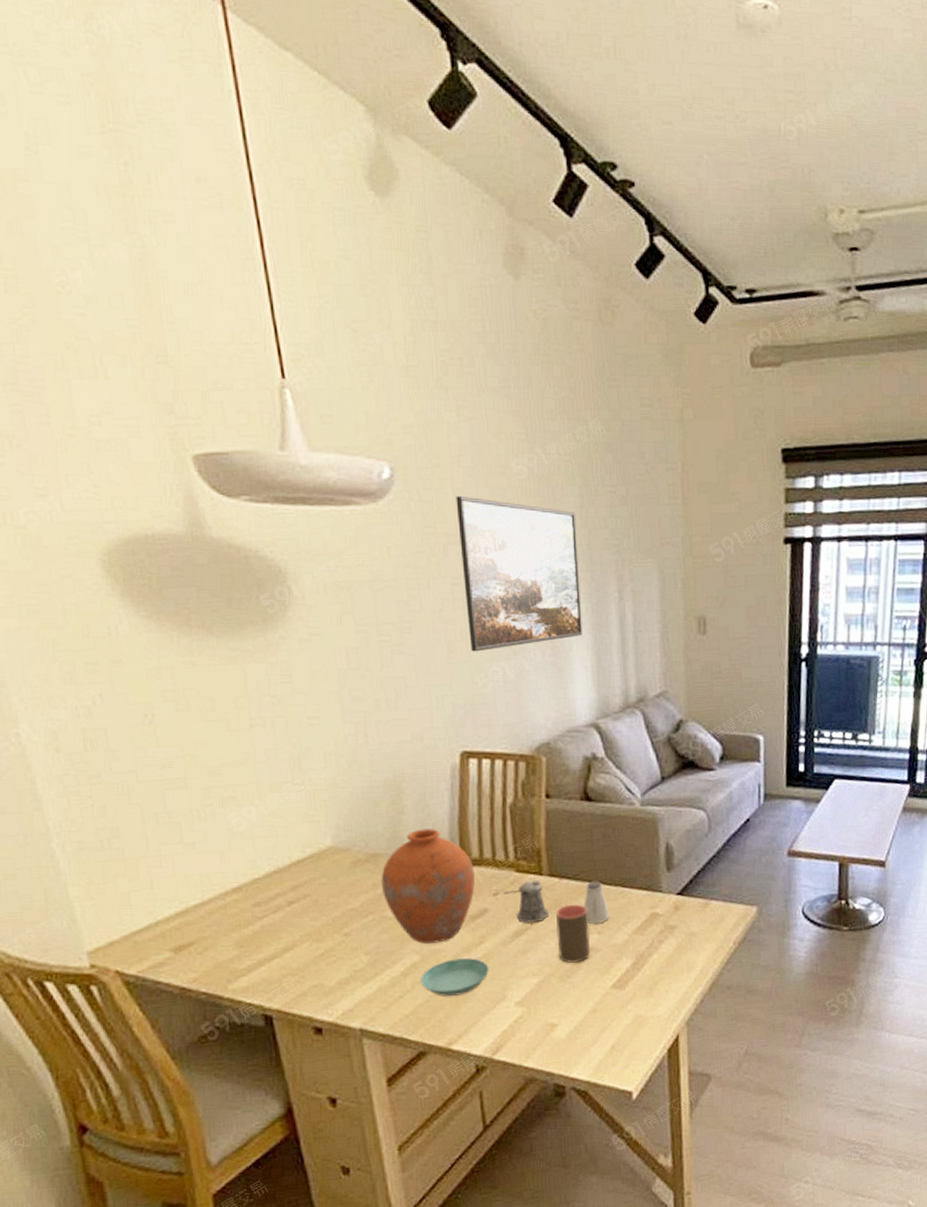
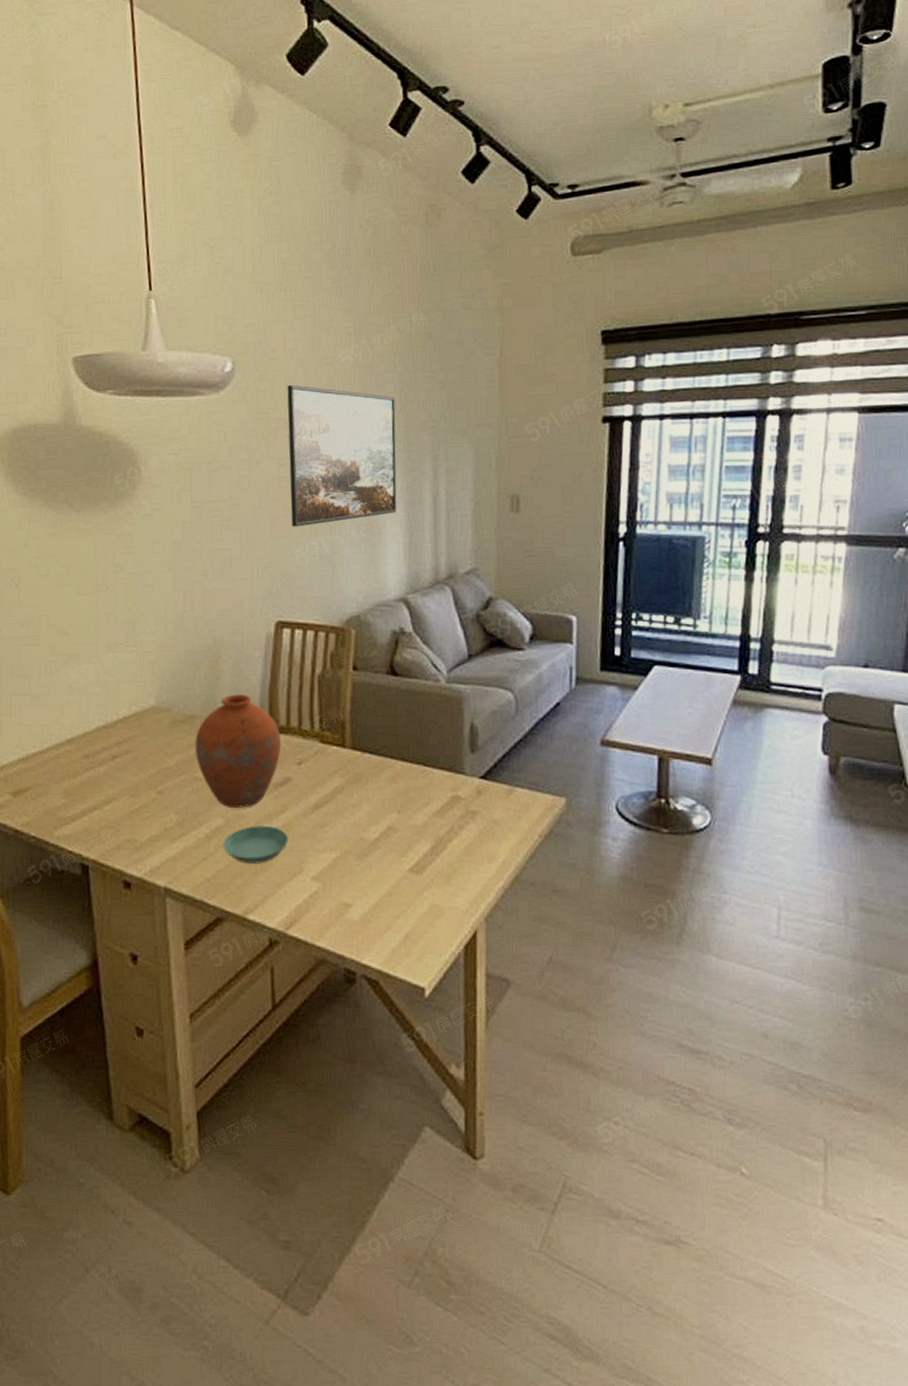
pepper shaker: present [503,880,549,923] -> none [307,752,349,796]
cup: present [555,904,591,963] -> none [355,779,390,841]
saltshaker: present [584,881,610,924] -> none [384,757,410,802]

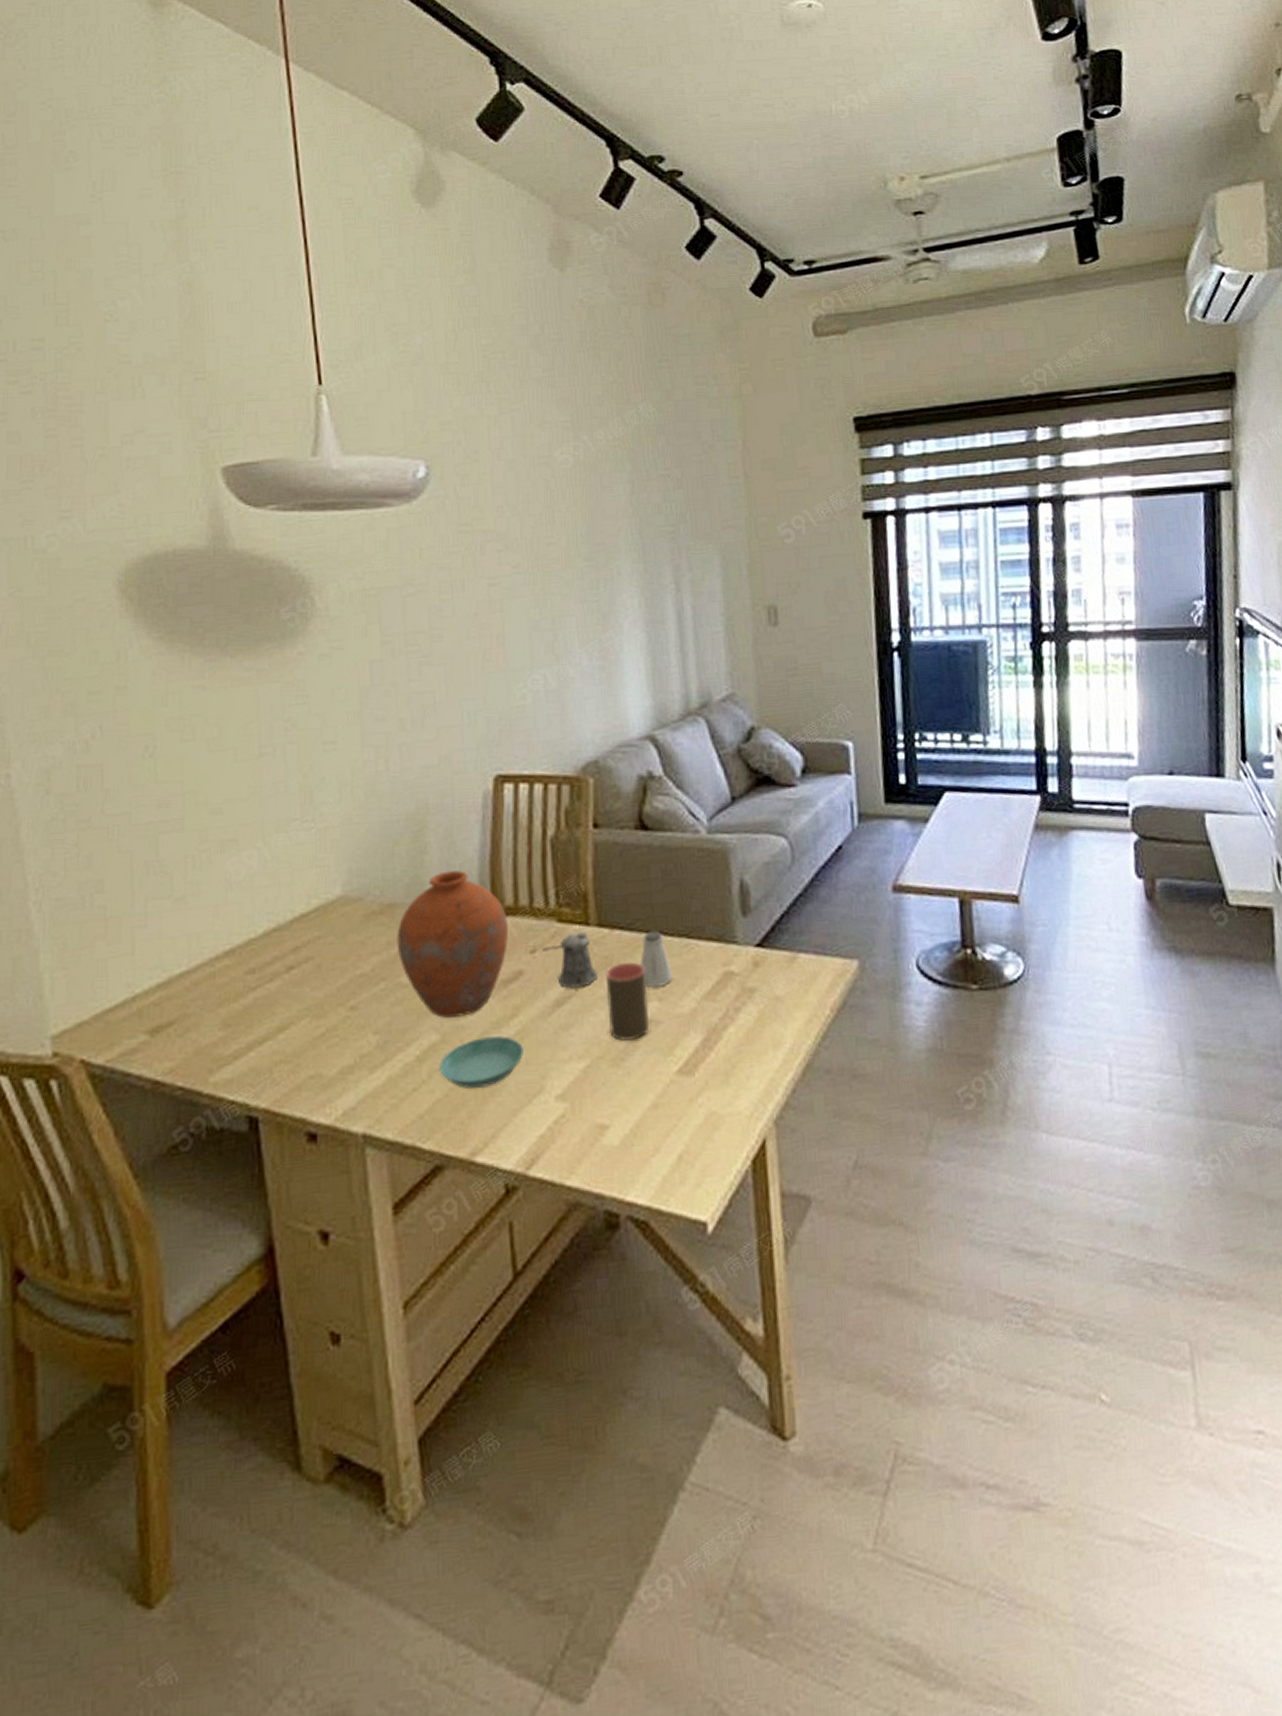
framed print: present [287,385,397,527] -> none [495,490,634,659]
pepper shaker: none [307,752,349,796] -> present [542,931,597,988]
cup: none [355,779,390,841] -> present [605,961,650,1041]
saltshaker: none [384,757,410,802] -> present [640,931,673,987]

